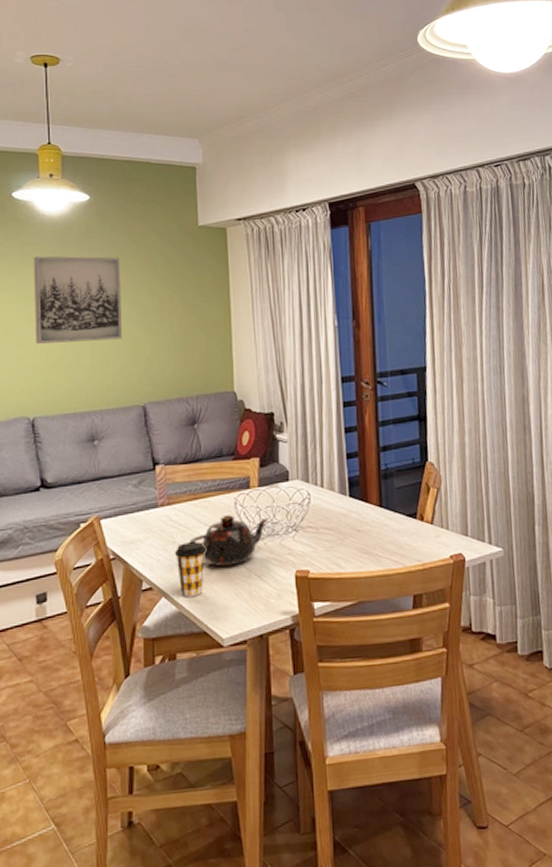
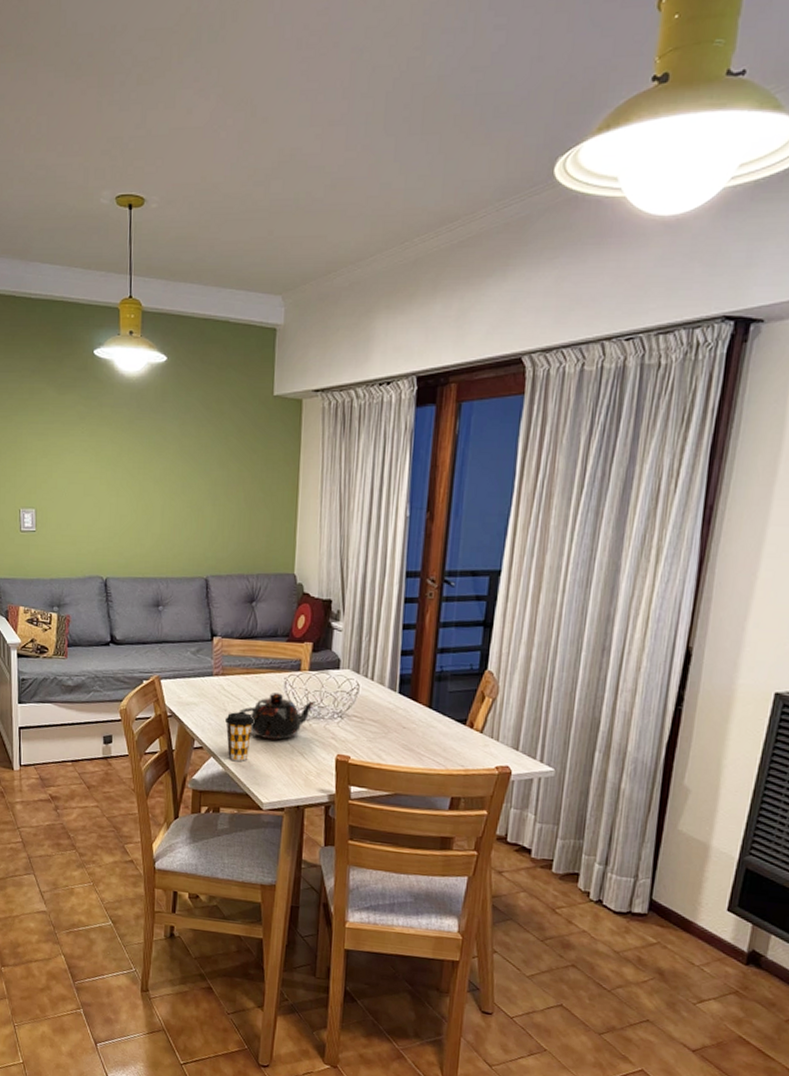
wall art: present [33,256,123,344] -> none [110,418,193,510]

